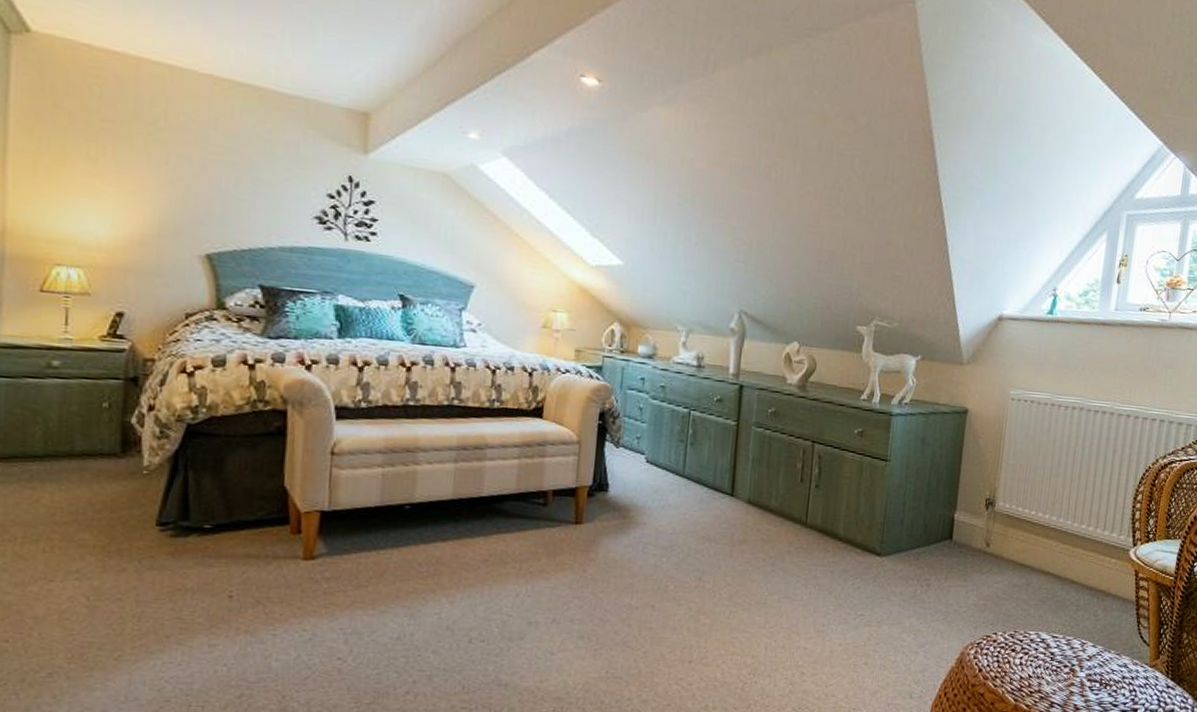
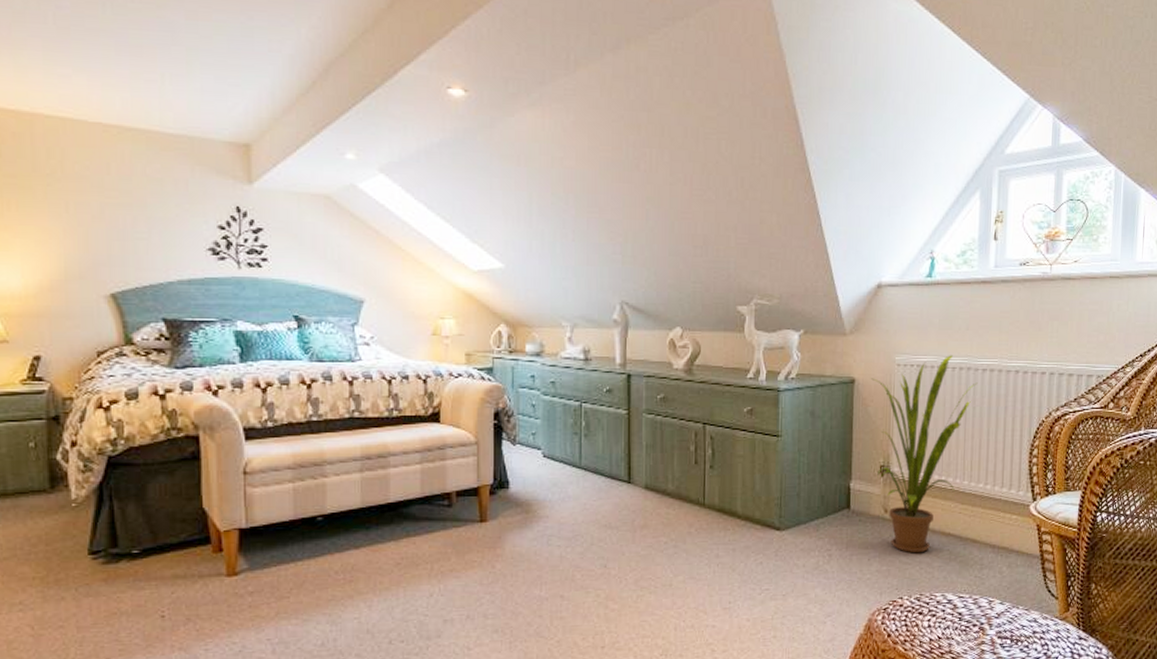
house plant: none [982,394,1089,590] -> present [870,355,978,553]

